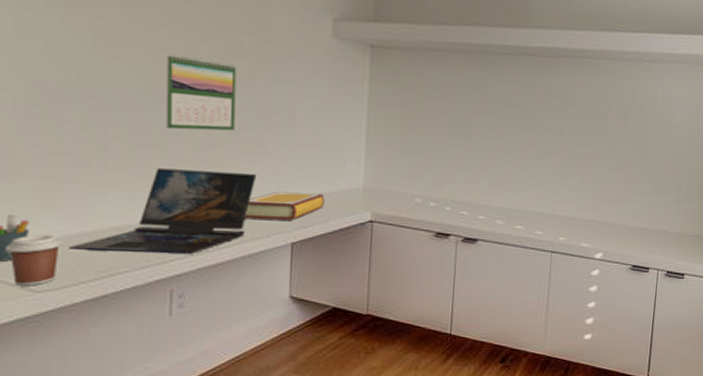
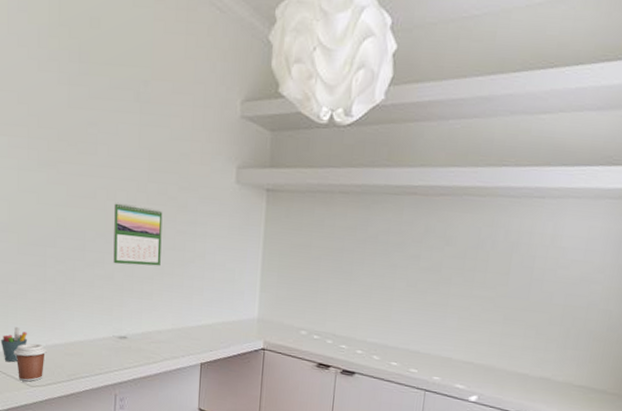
laptop: present [68,168,257,255] -> none [50,295,176,367]
book: present [245,191,325,220] -> none [167,318,227,344]

